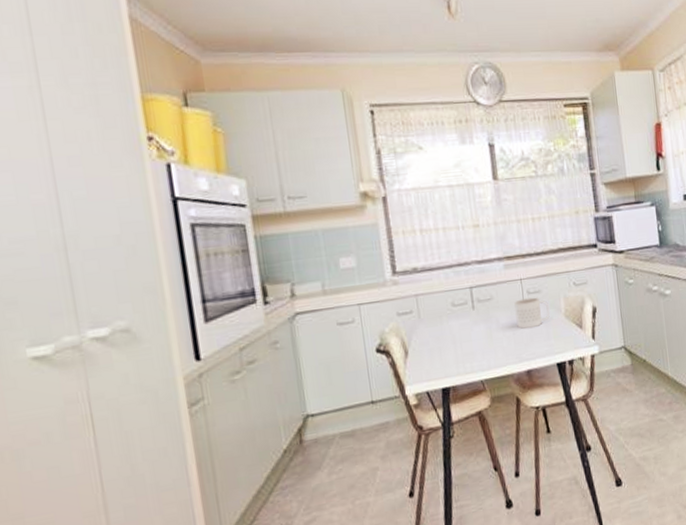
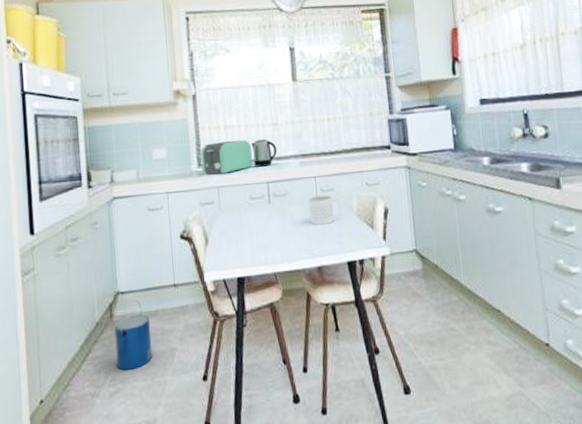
bucket: none [305,420,352,497] -> present [114,299,153,370]
toaster: none [395,244,454,283] -> present [201,140,253,175]
kettle: none [451,242,480,272] -> present [251,139,278,167]

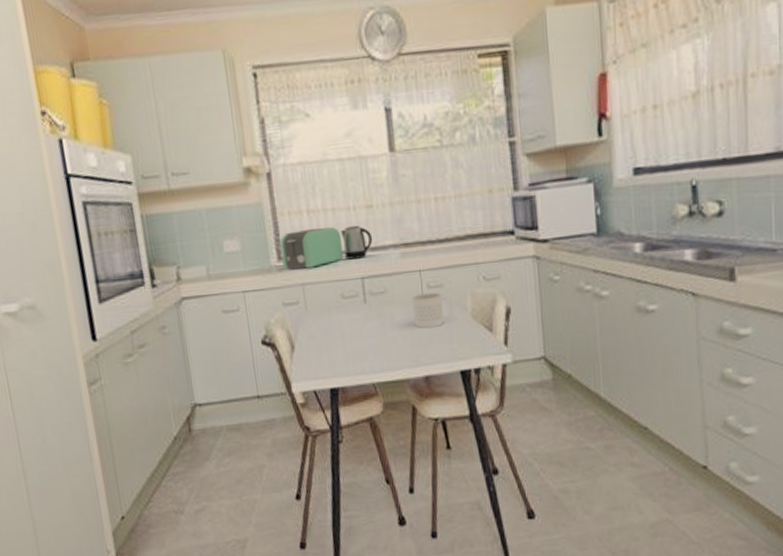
bucket: present [114,299,153,370] -> none [194,411,239,487]

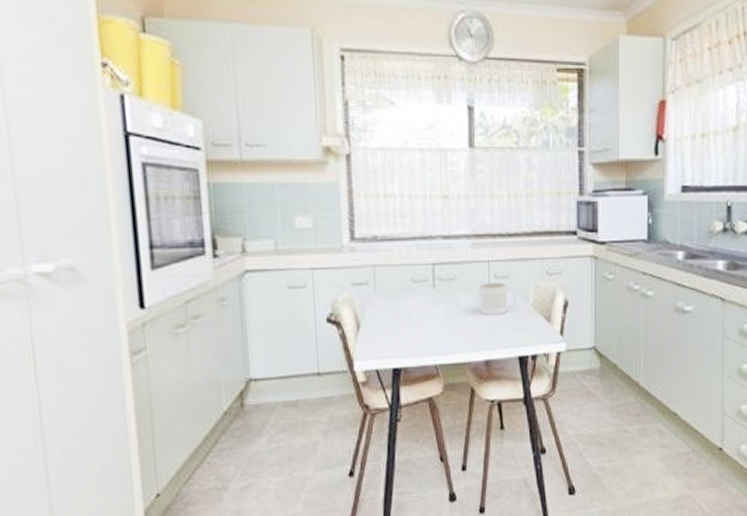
toaster: present [280,227,344,270] -> none [354,213,417,252]
kettle: present [341,225,373,260] -> none [416,213,447,246]

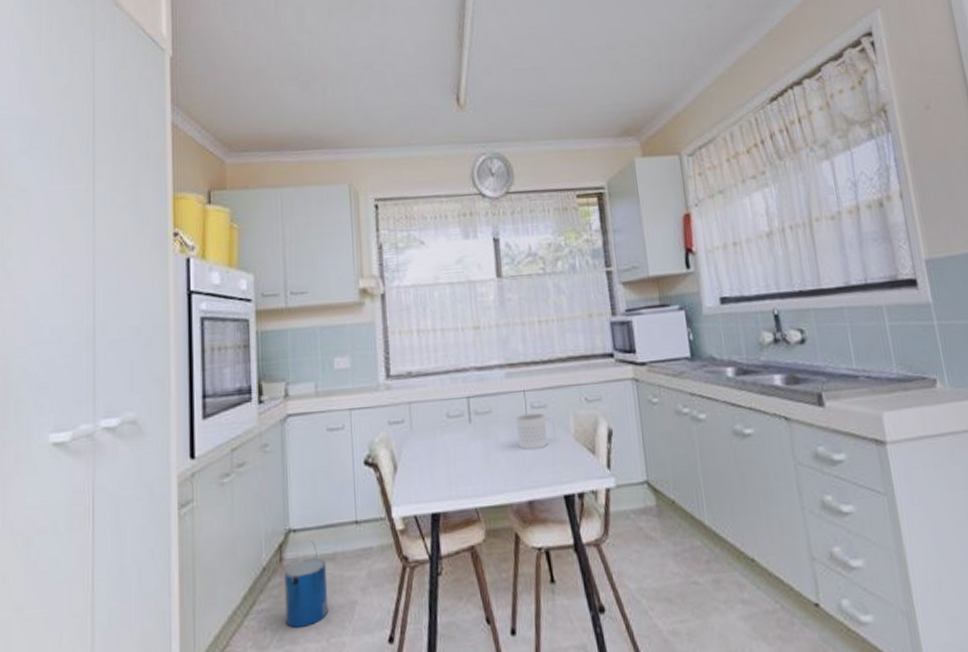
bucket: none [246,387,291,464] -> present [284,538,329,628]

